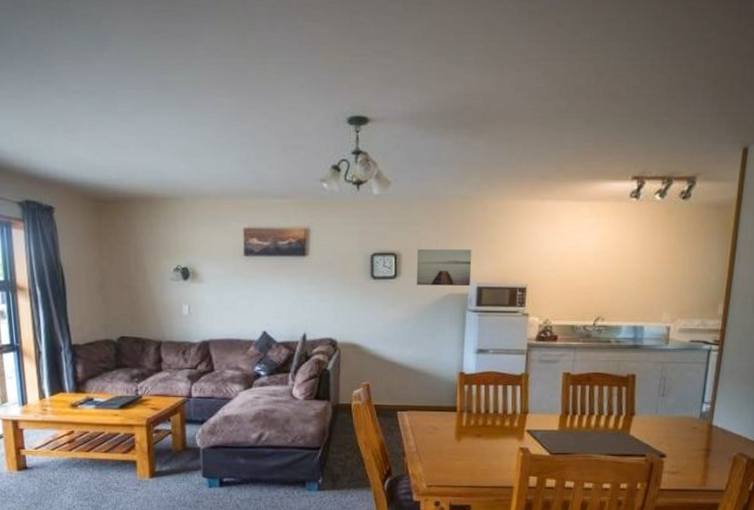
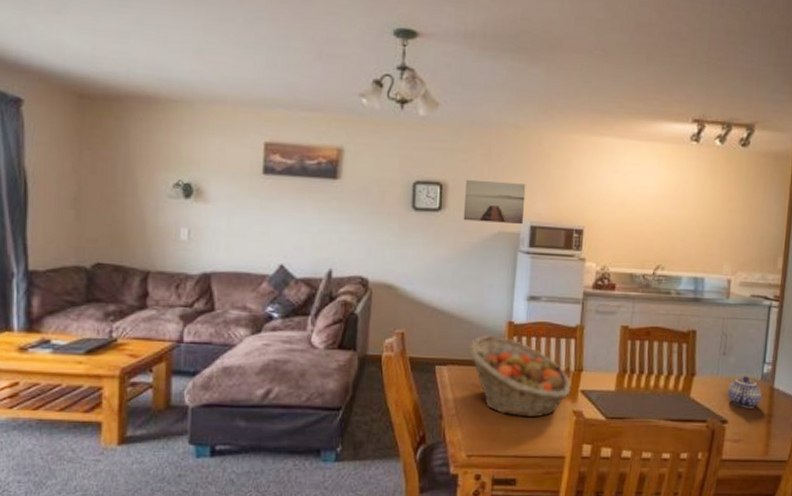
fruit basket: none [425,384,518,454] -> present [468,334,571,418]
teapot: none [666,415,700,444] -> present [728,376,762,408]

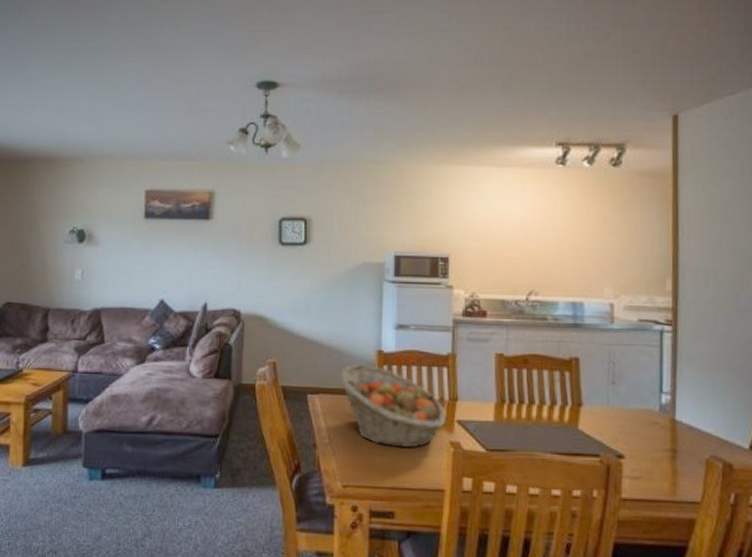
wall art: present [463,179,526,224] -> none [328,213,388,254]
teapot: present [728,376,762,408] -> none [621,407,662,442]

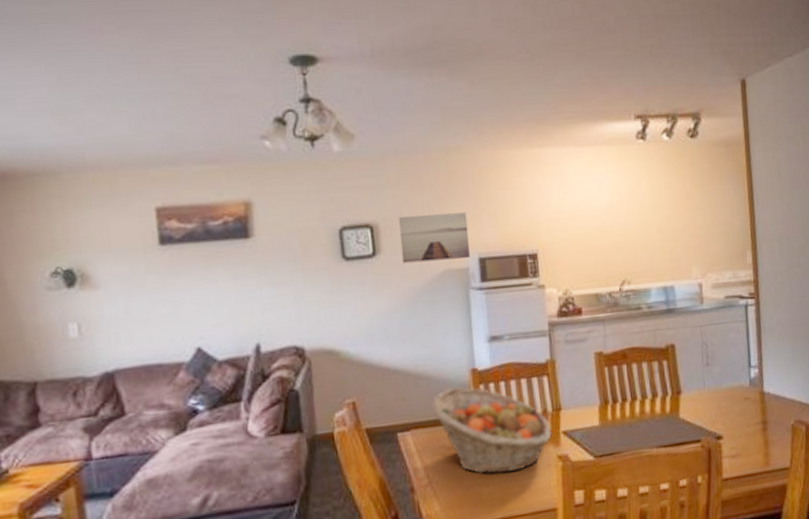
wall art: none [328,213,388,254] -> present [399,212,471,264]

